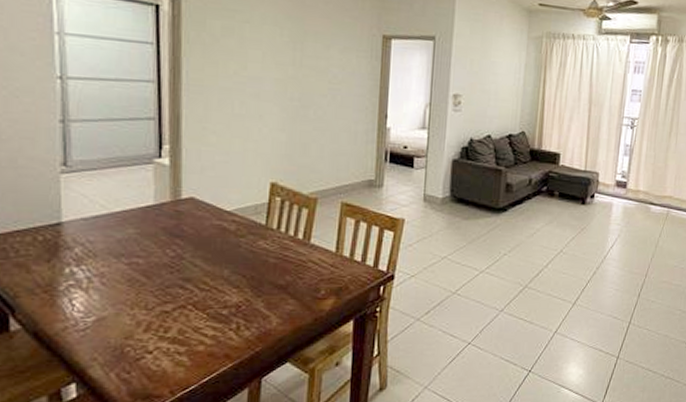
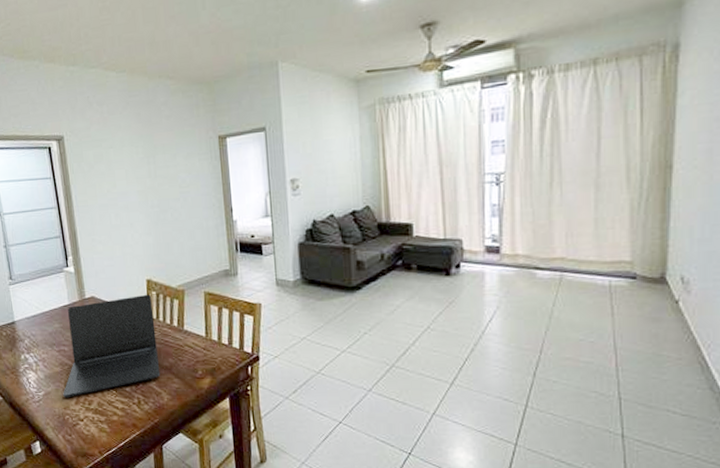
laptop: none [126,199,274,325] -> present [63,294,161,398]

